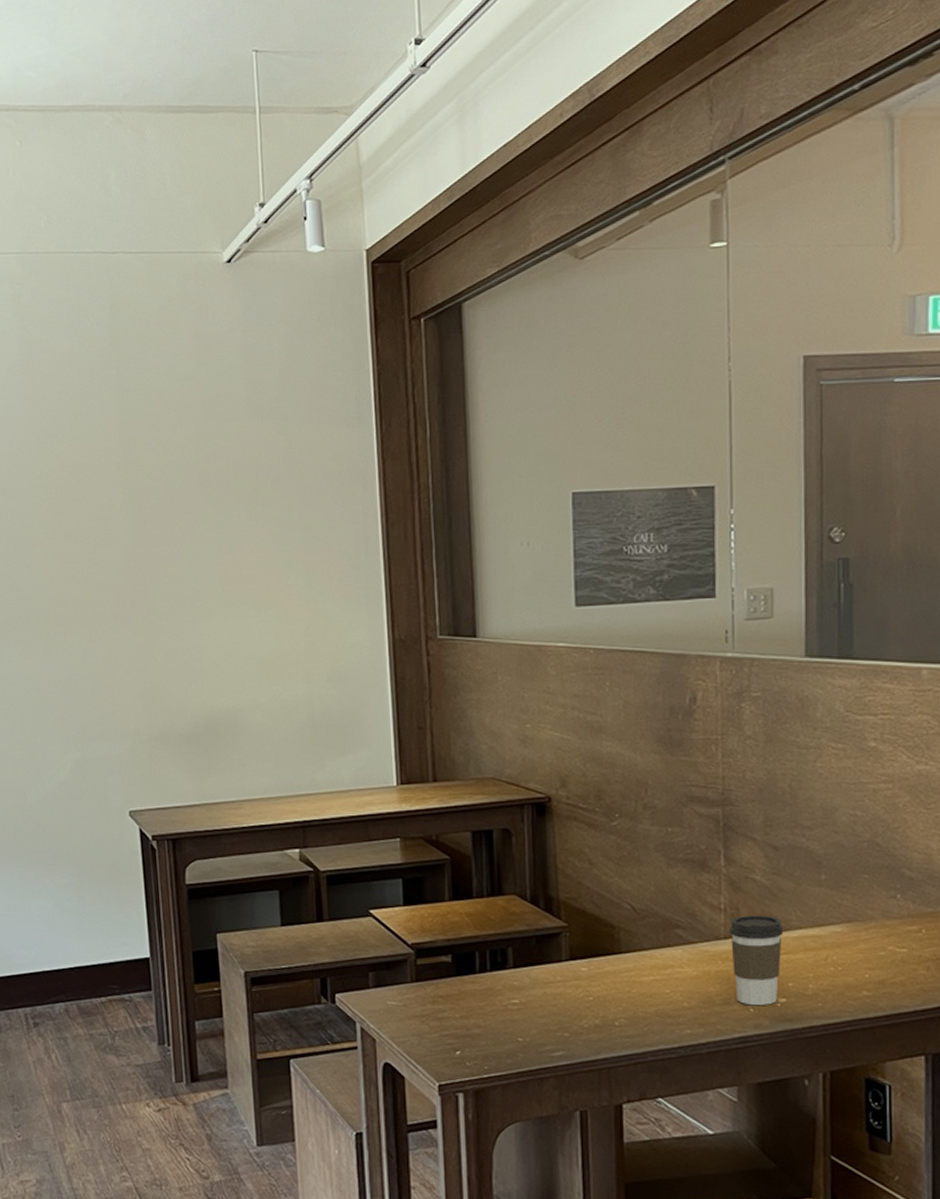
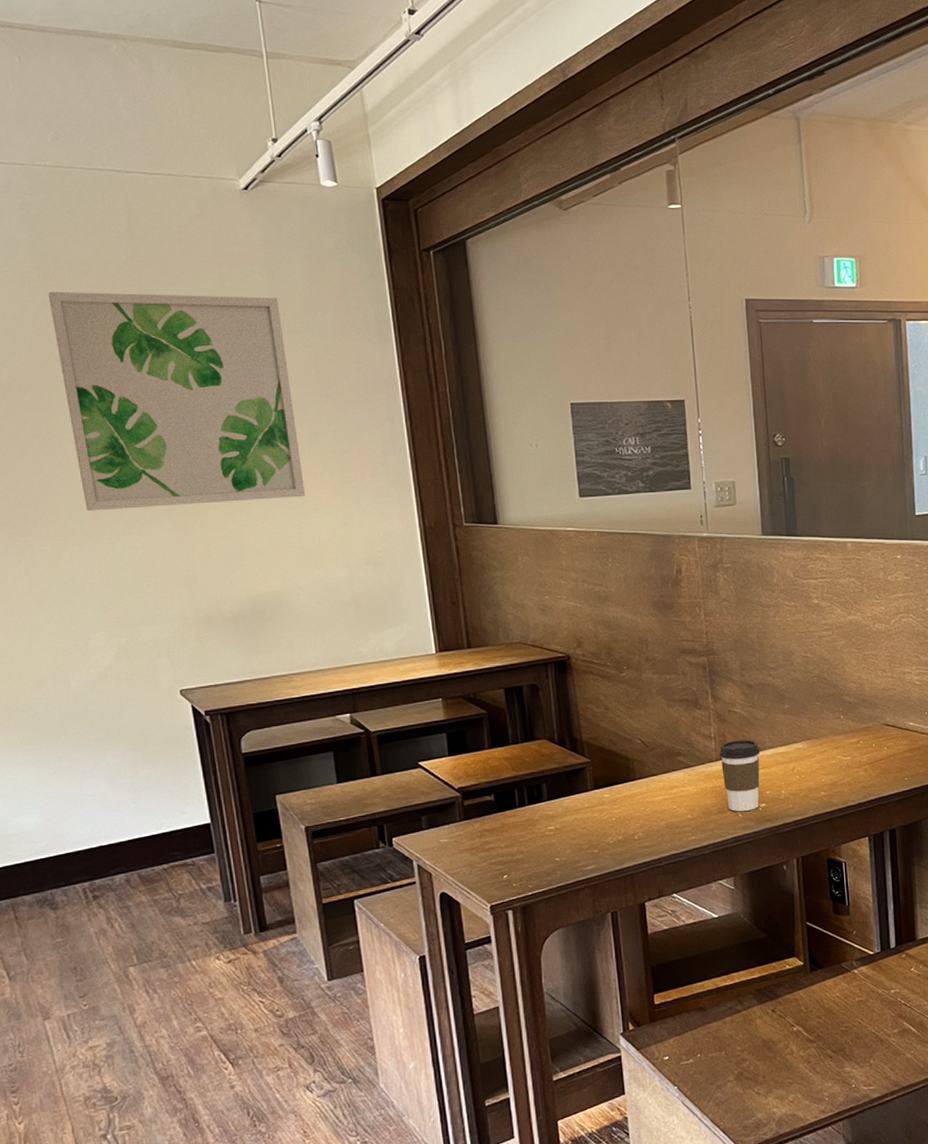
wall art: none [31,381,269,617] -> present [48,291,306,511]

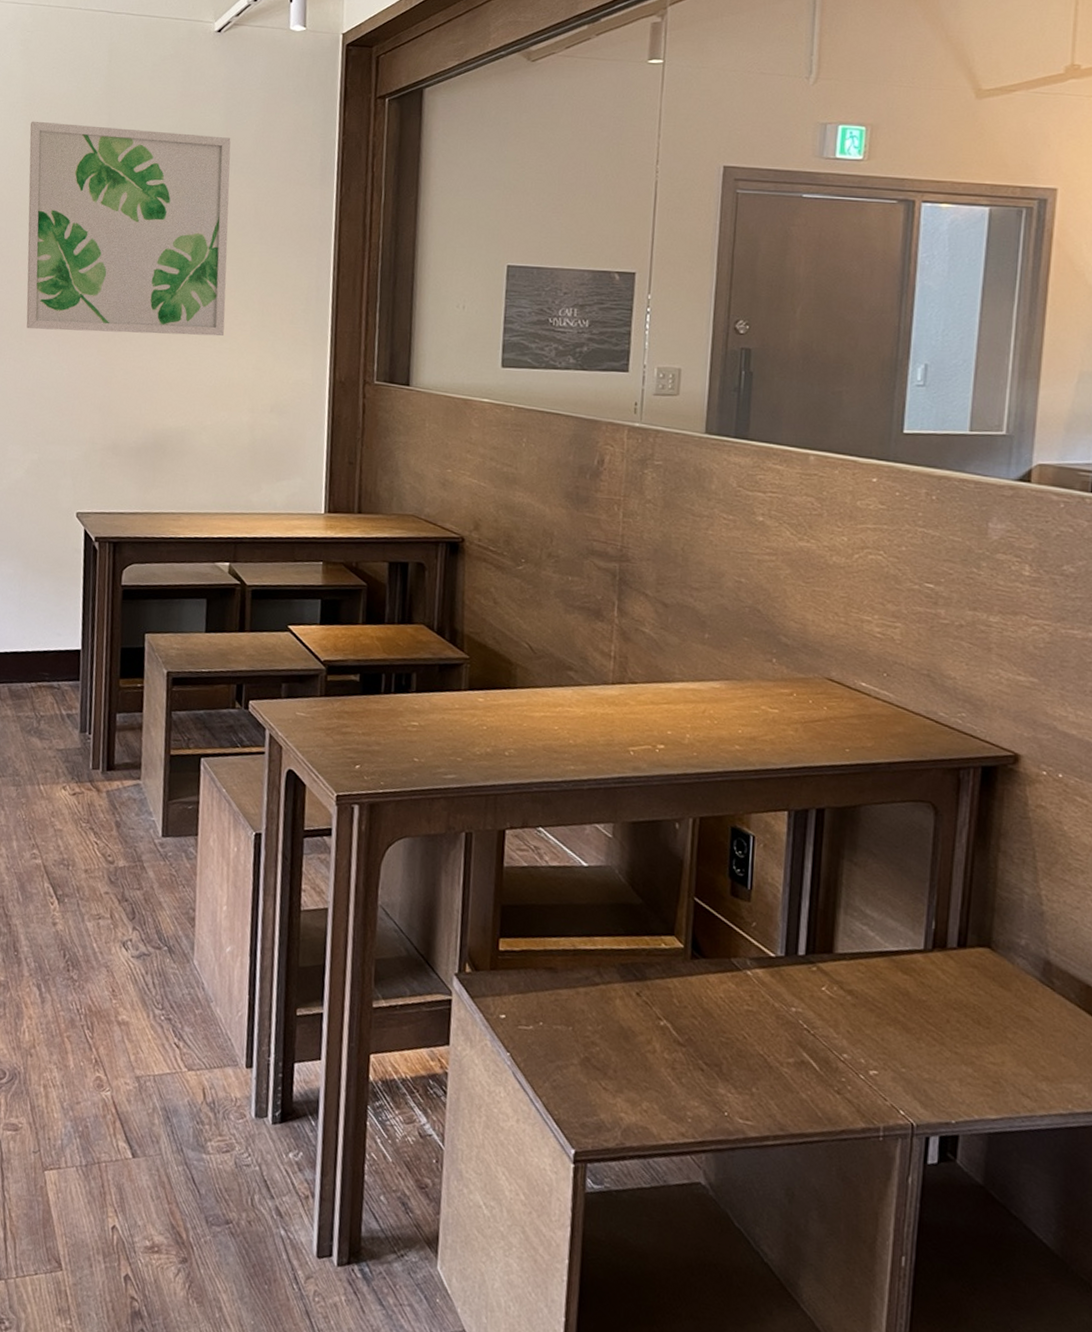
coffee cup: present [719,740,761,811] -> none [617,664,667,750]

